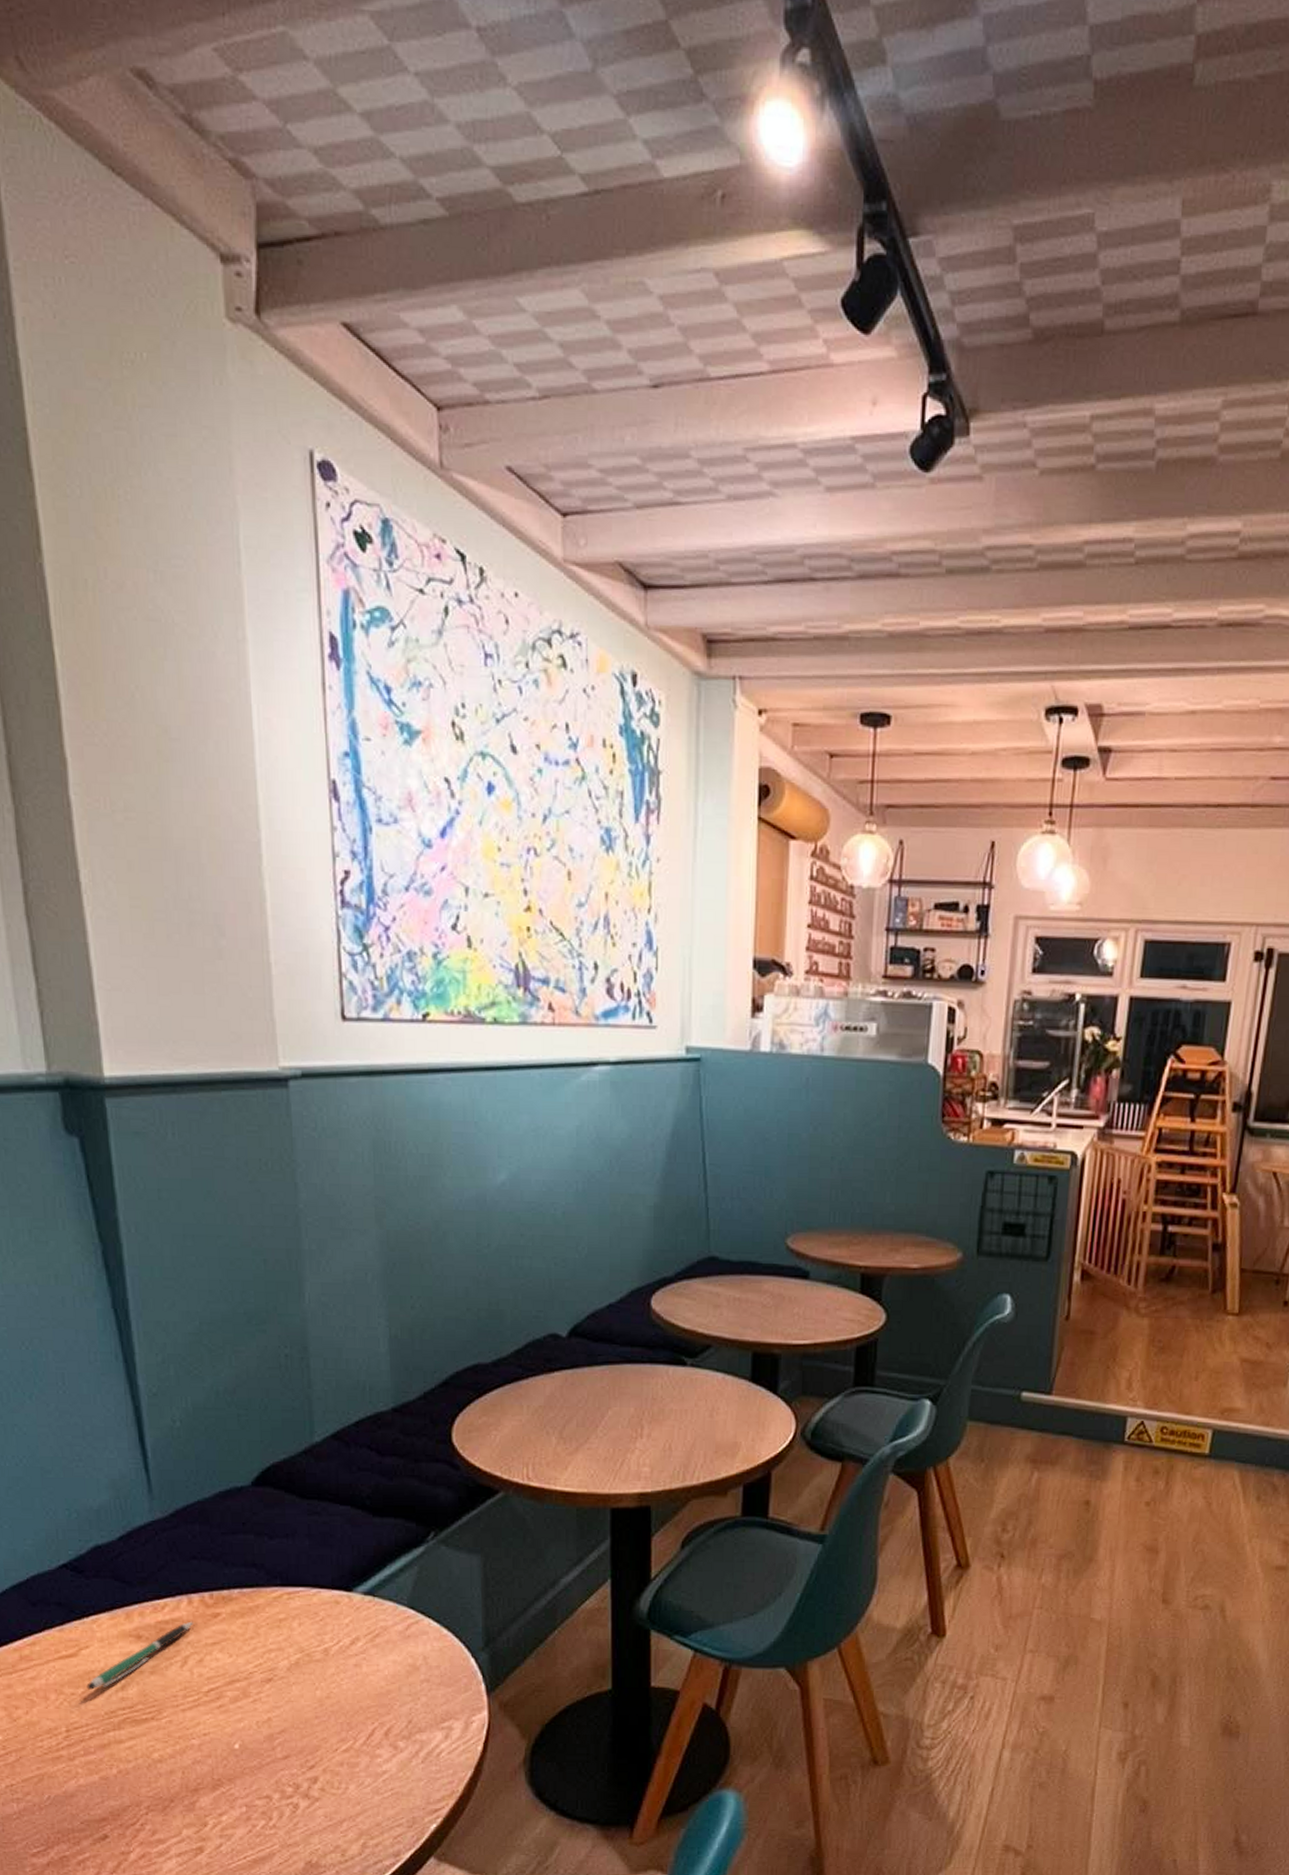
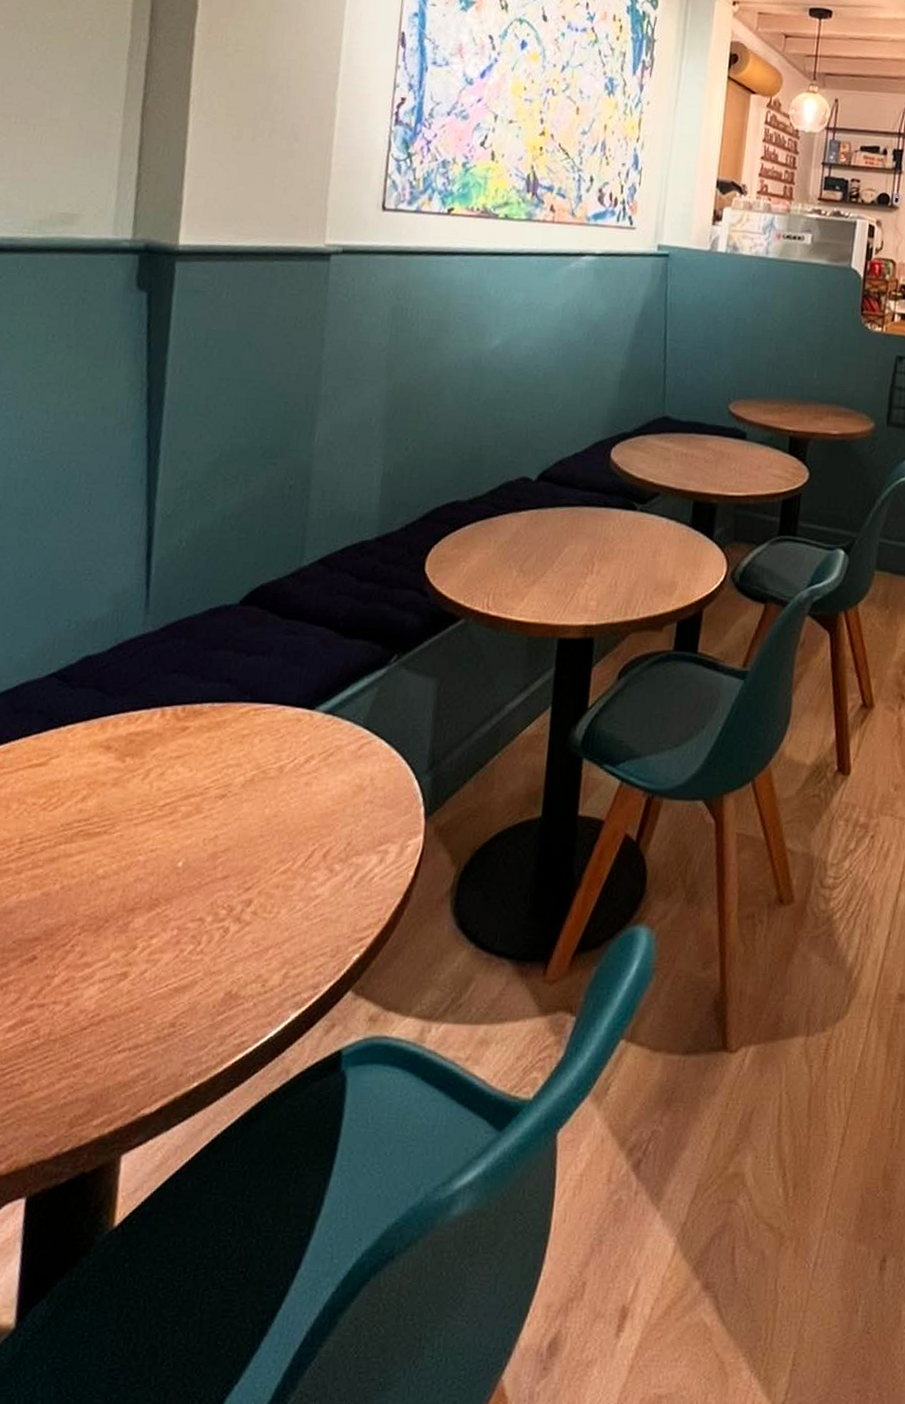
pen: present [86,1621,193,1690] -> none [49,734,162,800]

